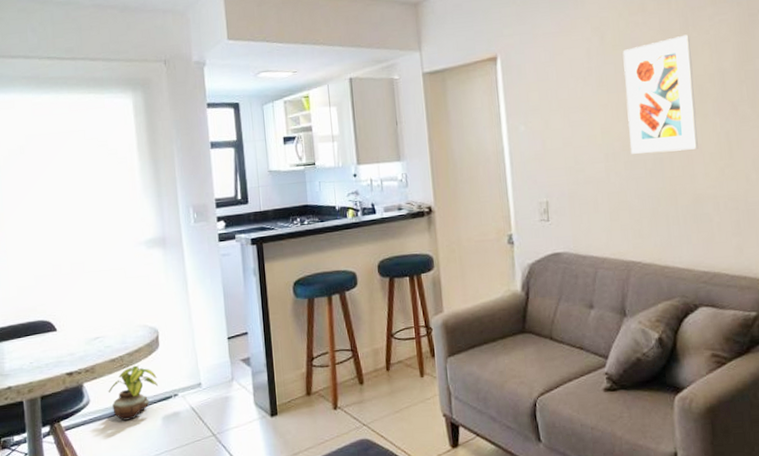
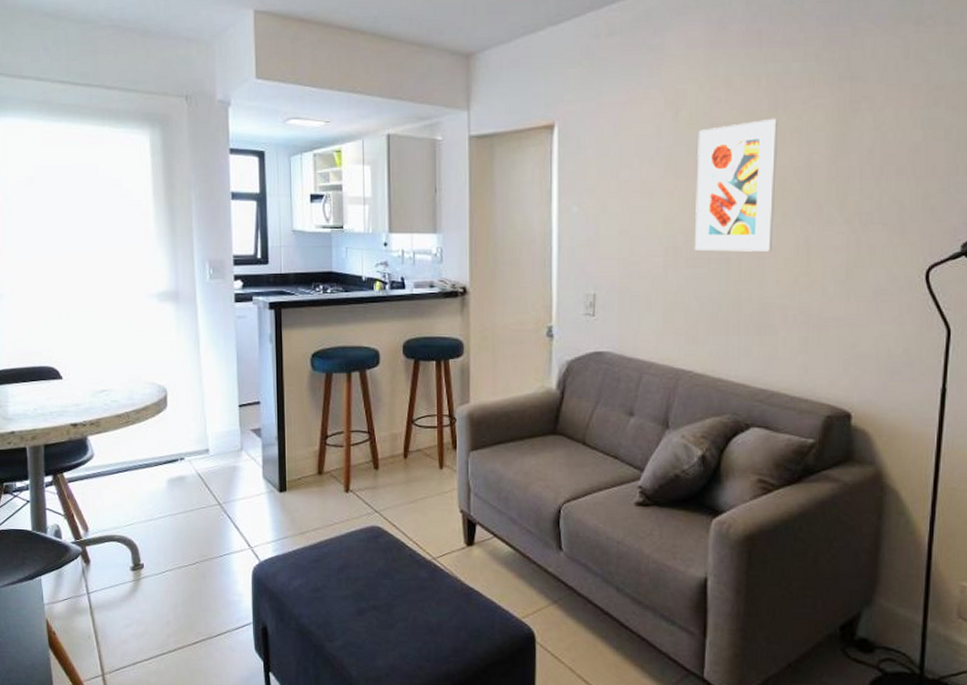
potted plant: present [108,364,158,421] -> none [113,422,164,479]

